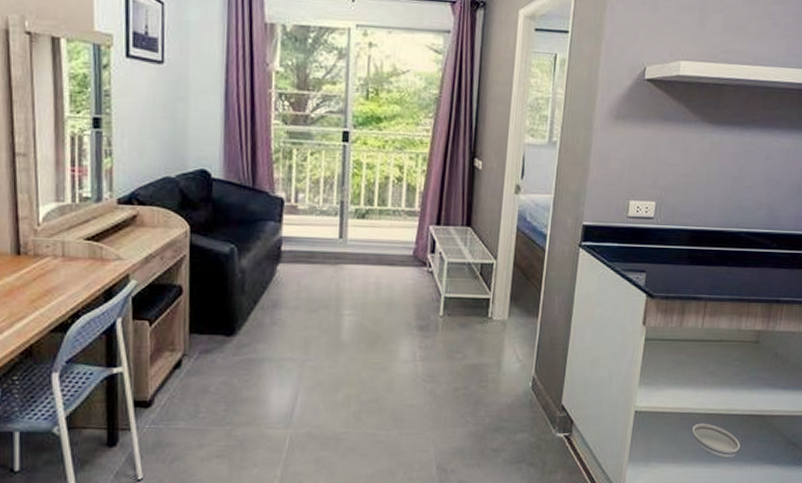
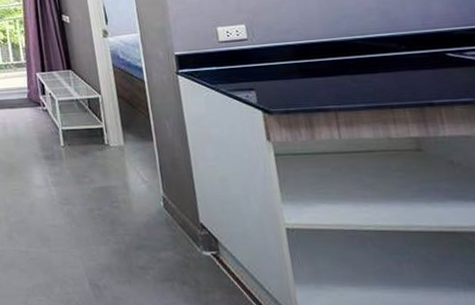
bowl: present [692,423,741,458] -> none [365,241,441,281]

